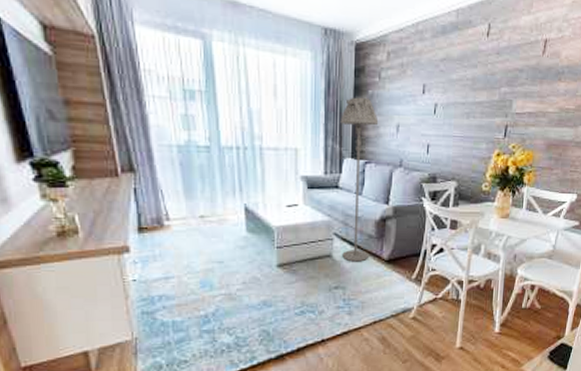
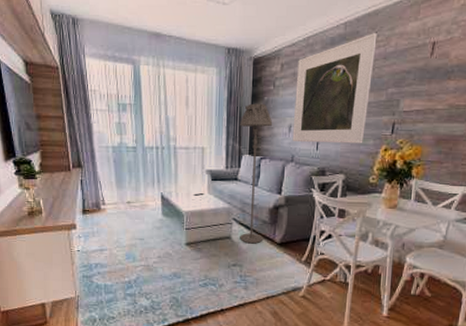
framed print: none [400,24,490,148] -> present [292,33,377,144]

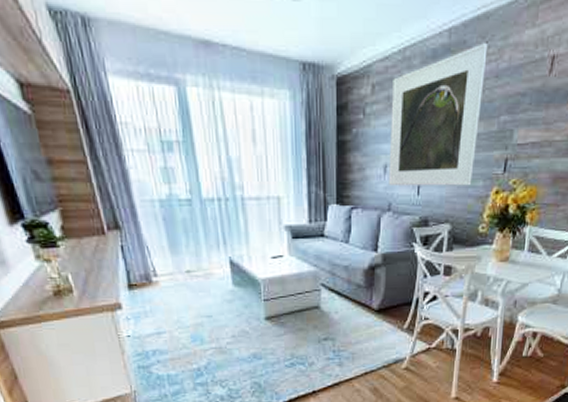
floor lamp: present [240,103,273,244] -> none [323,137,365,313]

